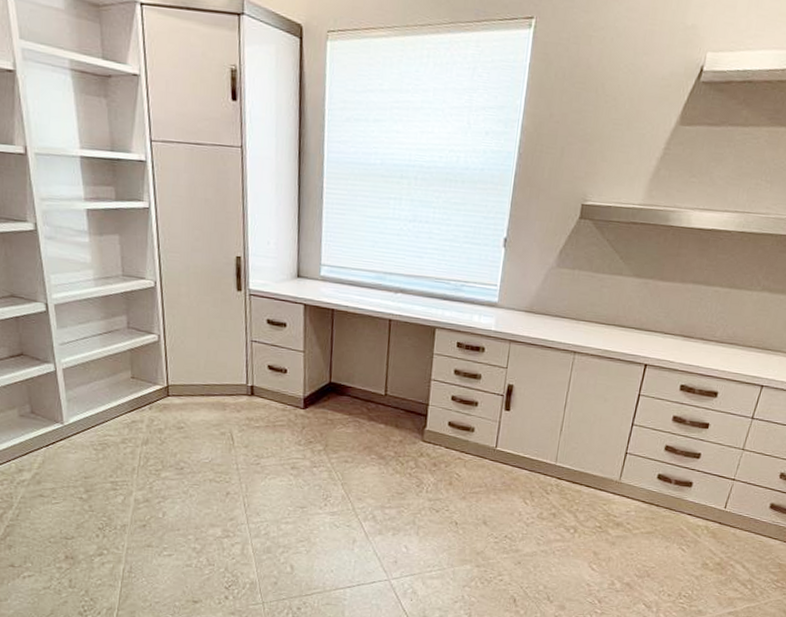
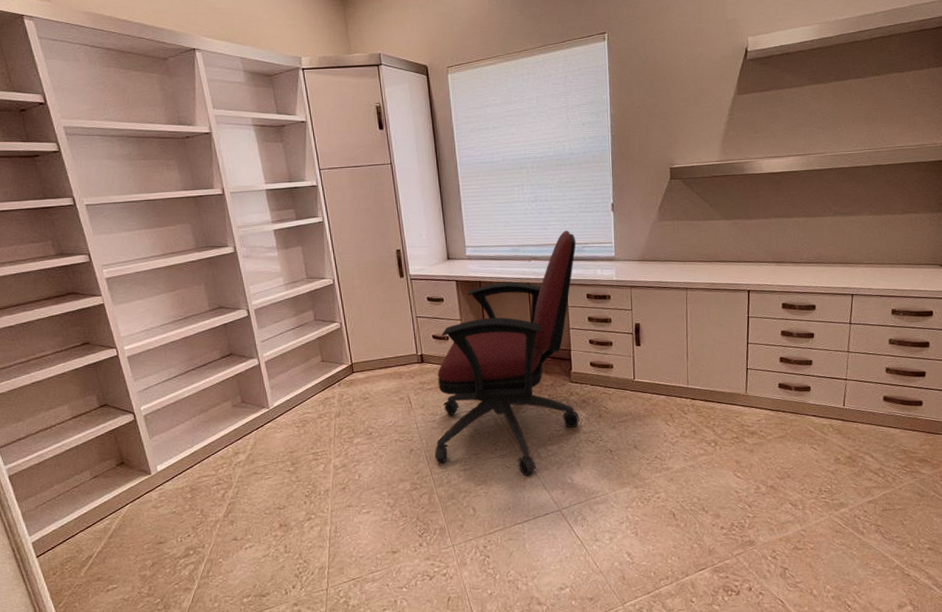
office chair: none [254,262,455,538] -> present [435,230,580,475]

